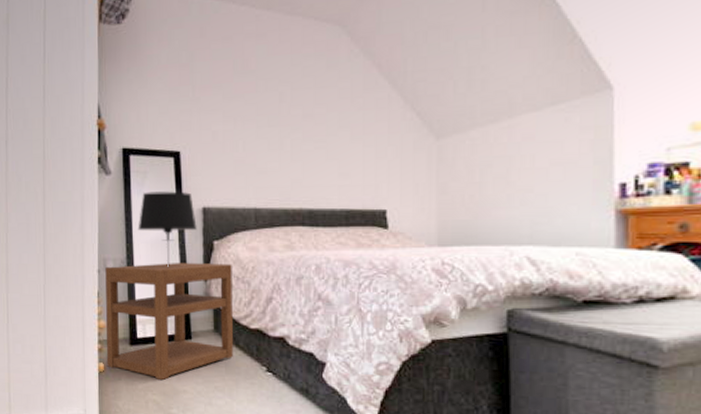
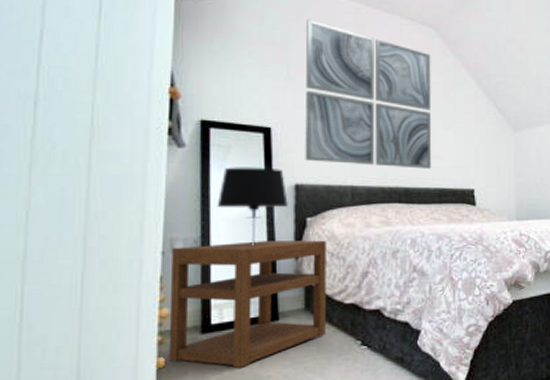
wall art: none [209,34,338,188] -> present [305,19,432,169]

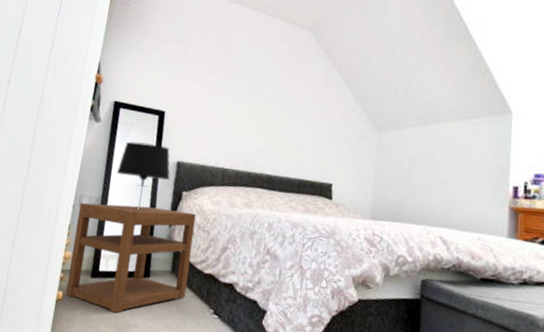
wall art: present [305,19,432,169] -> none [188,21,306,160]

